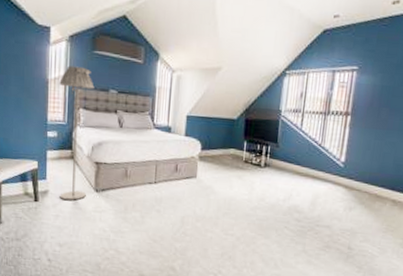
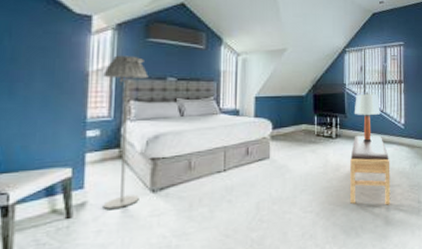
bench: none [273,167,322,245] -> present [350,135,391,205]
lamp: none [288,121,318,176] -> present [355,92,381,142]

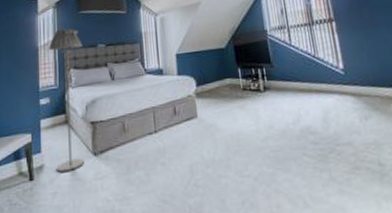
bench: present [350,135,391,205] -> none [284,84,343,169]
lamp: present [355,92,381,142] -> none [280,36,312,94]

